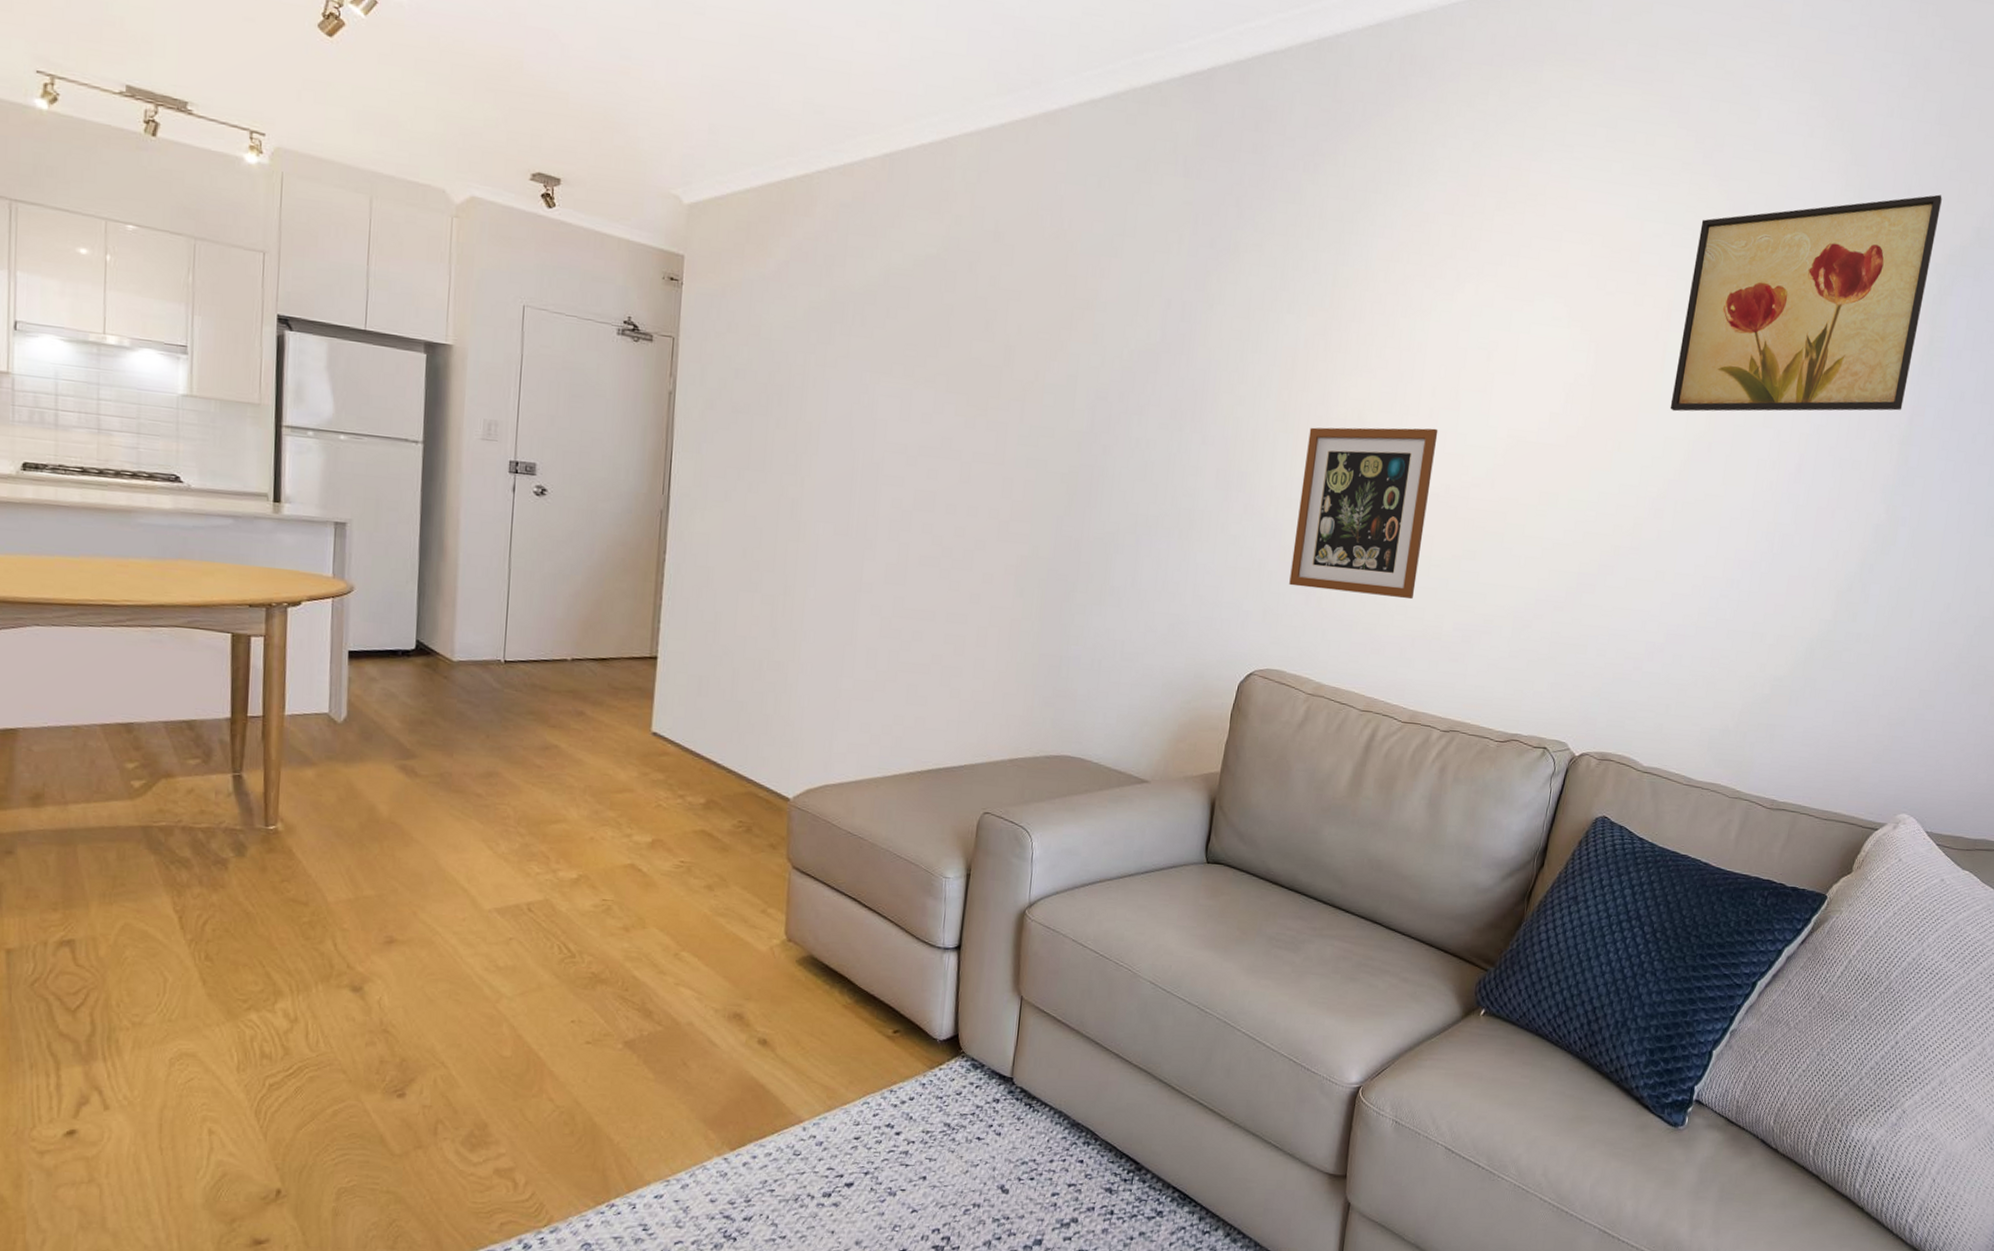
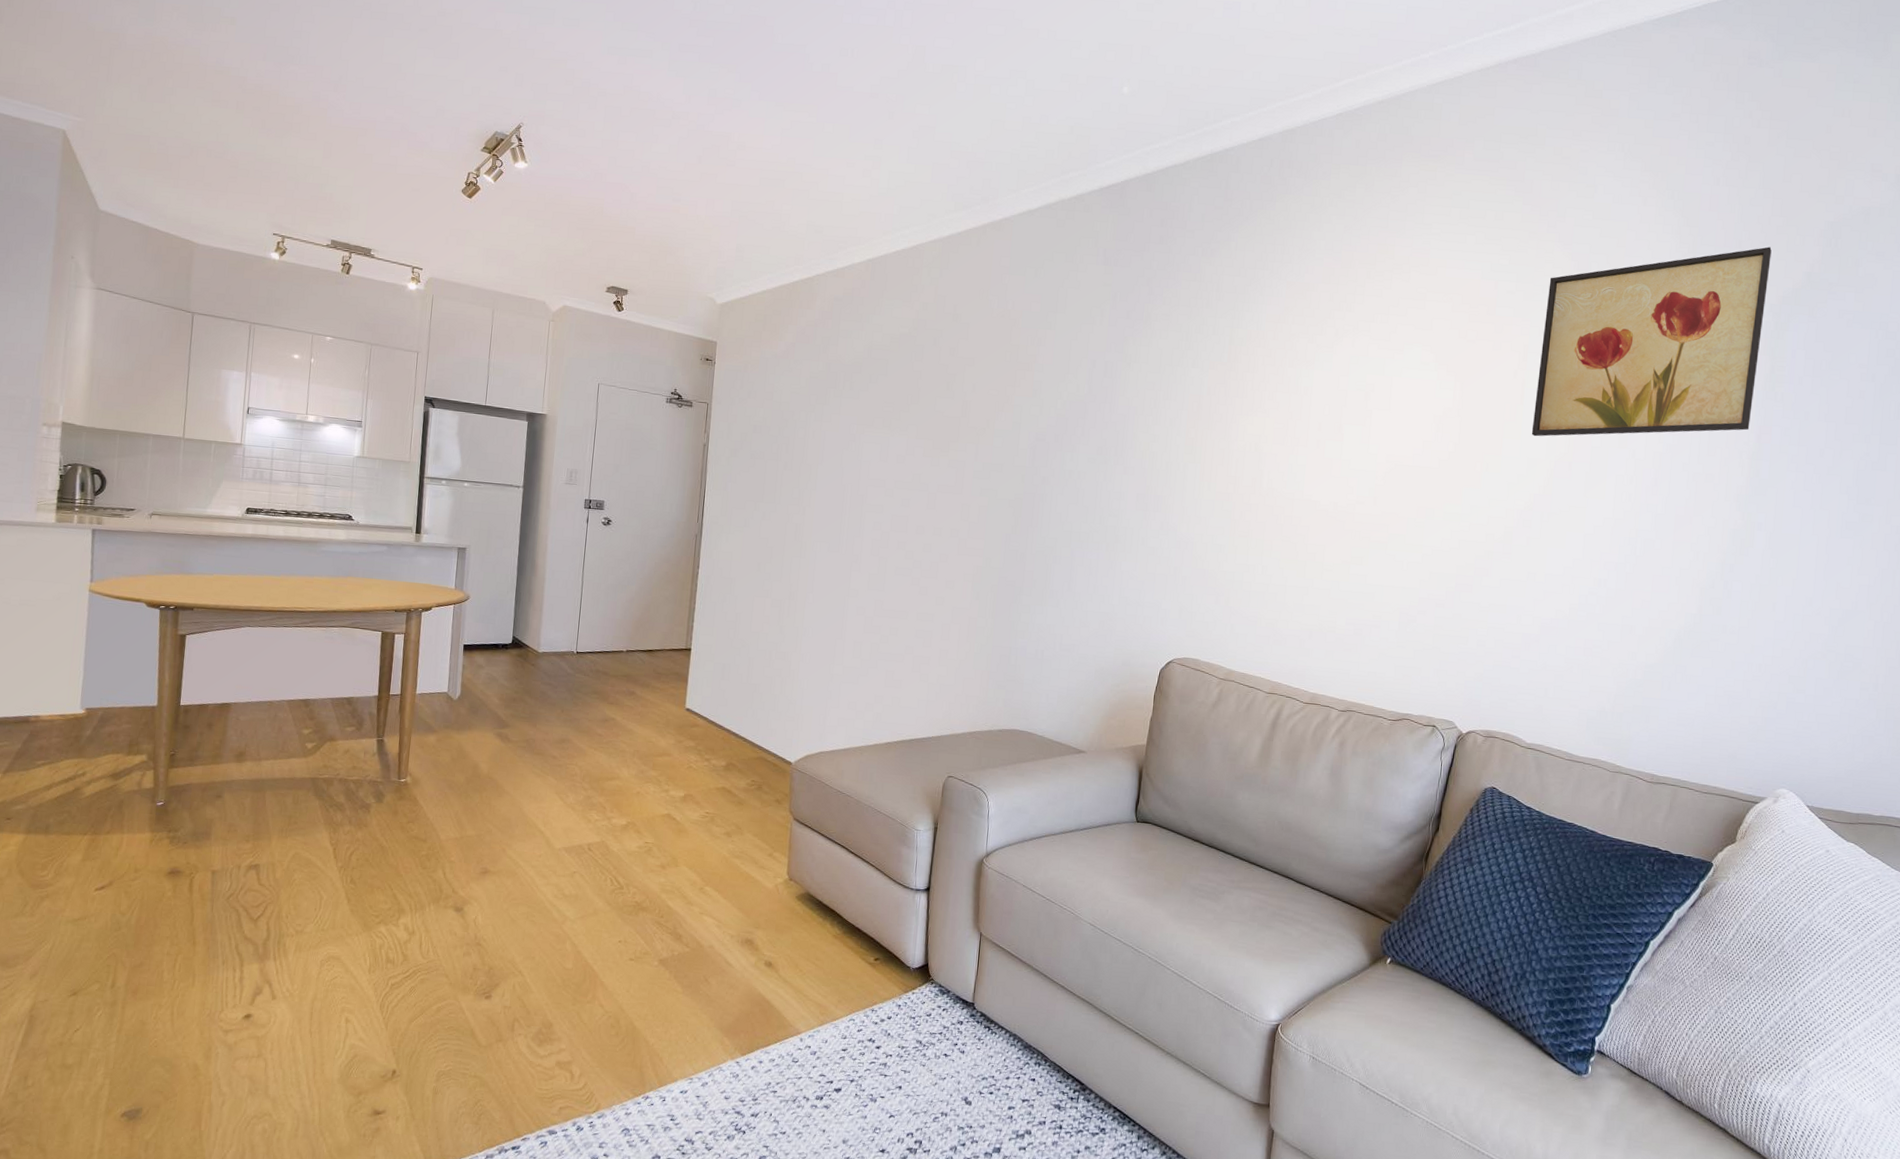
picture frame: present [1289,427,1439,600] -> none [1201,456,1325,599]

